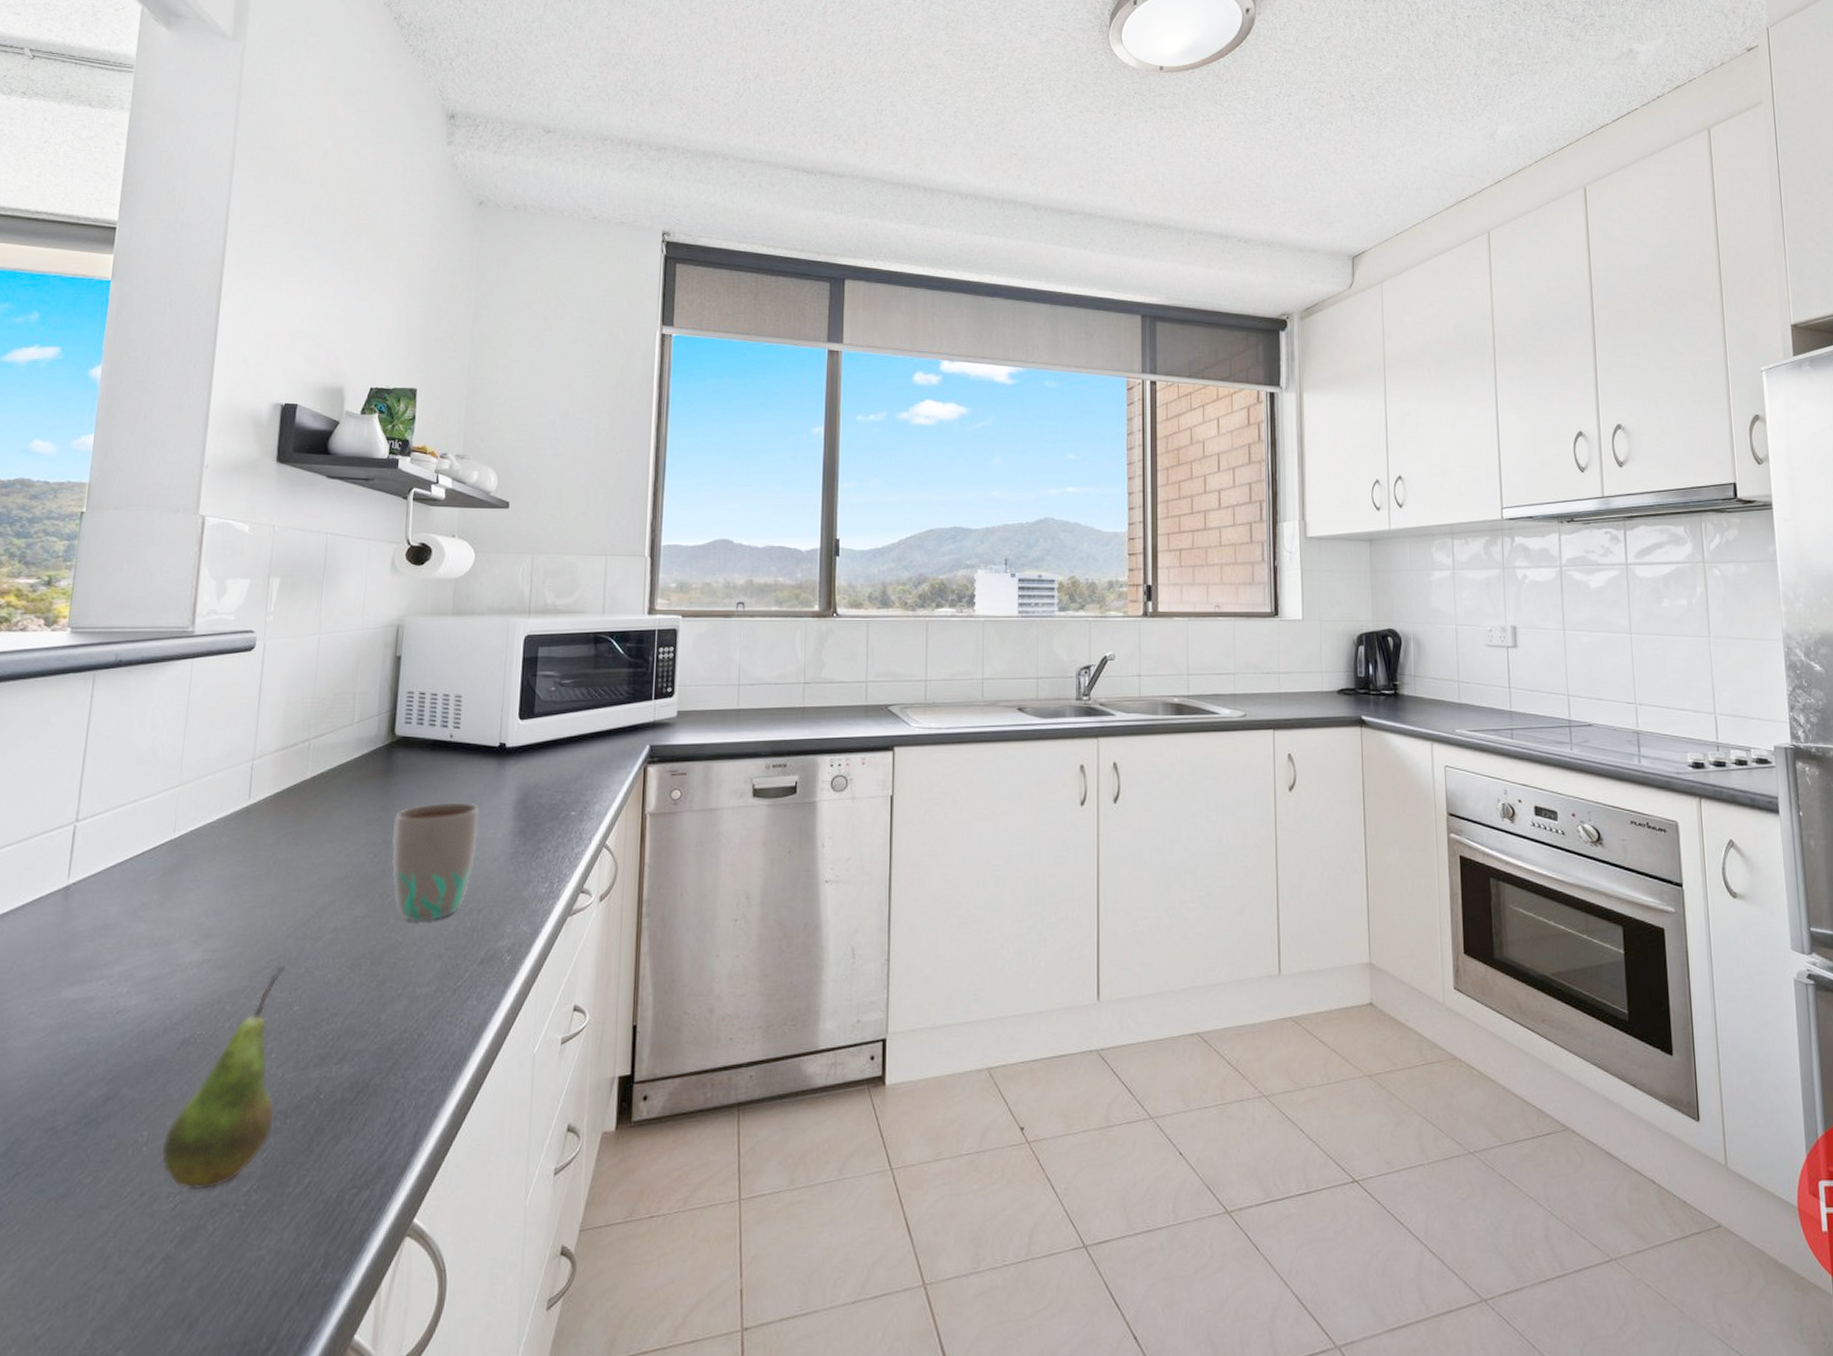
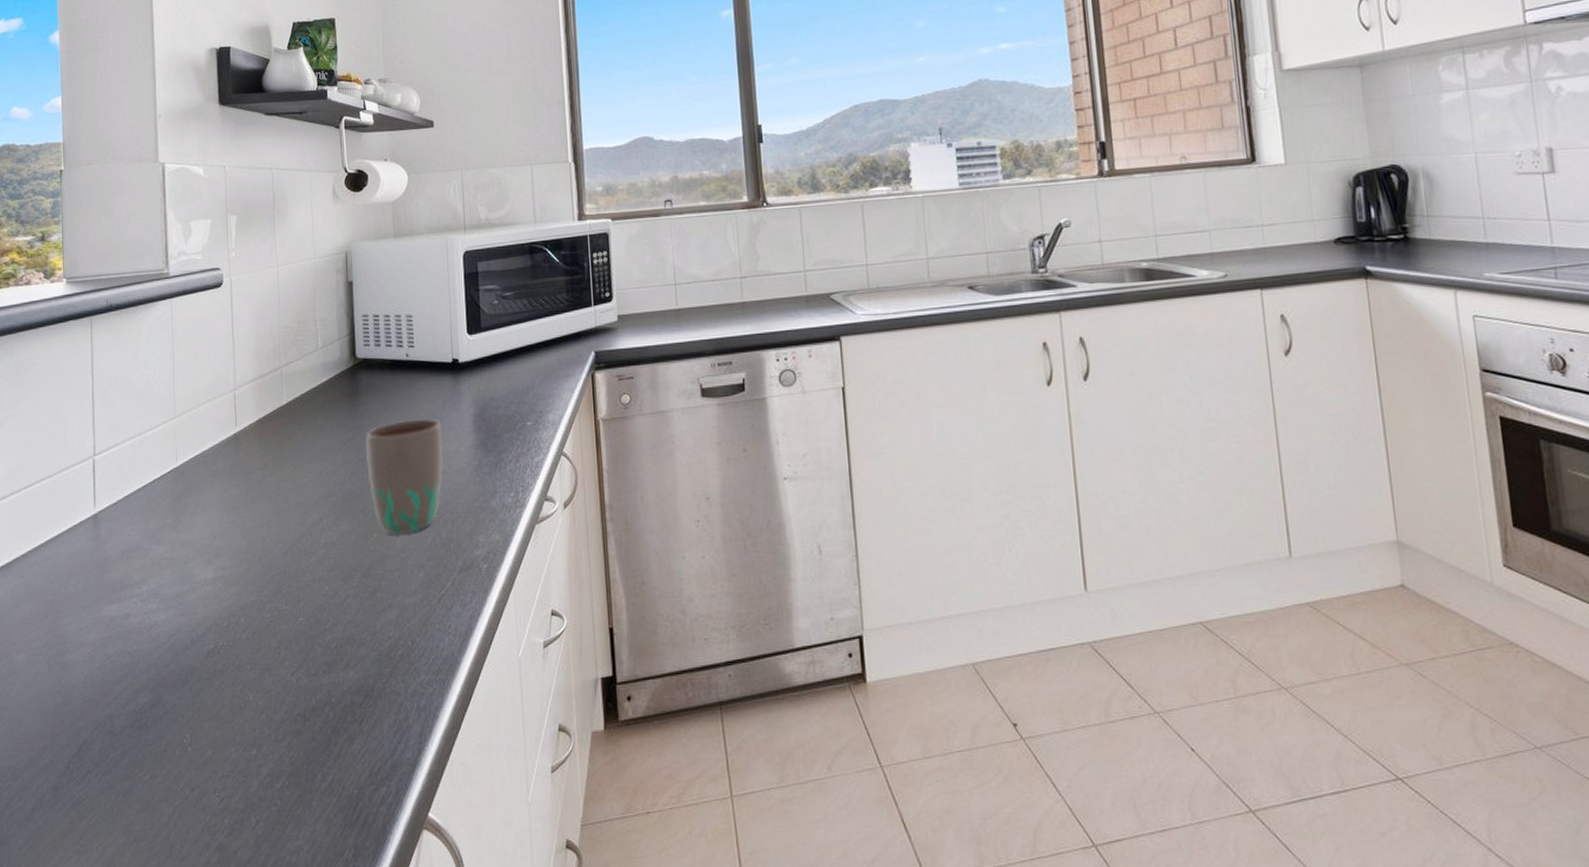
fruit: present [161,964,286,1190] -> none [203,579,295,786]

